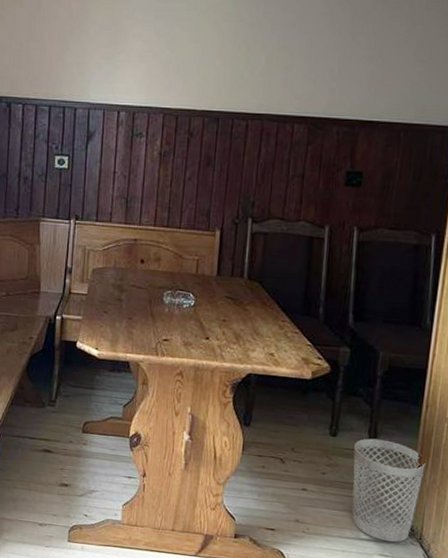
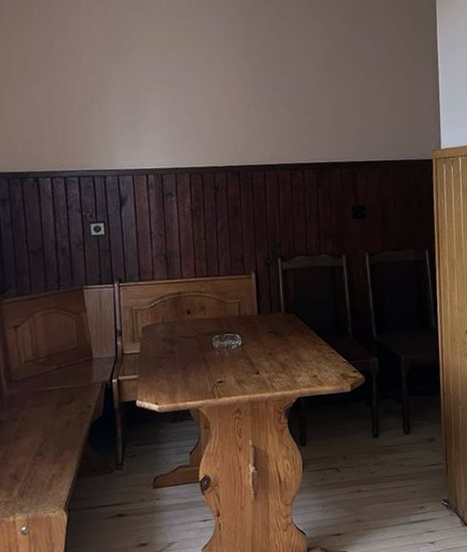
wastebasket: present [352,438,426,543] -> none [394,430,451,519]

